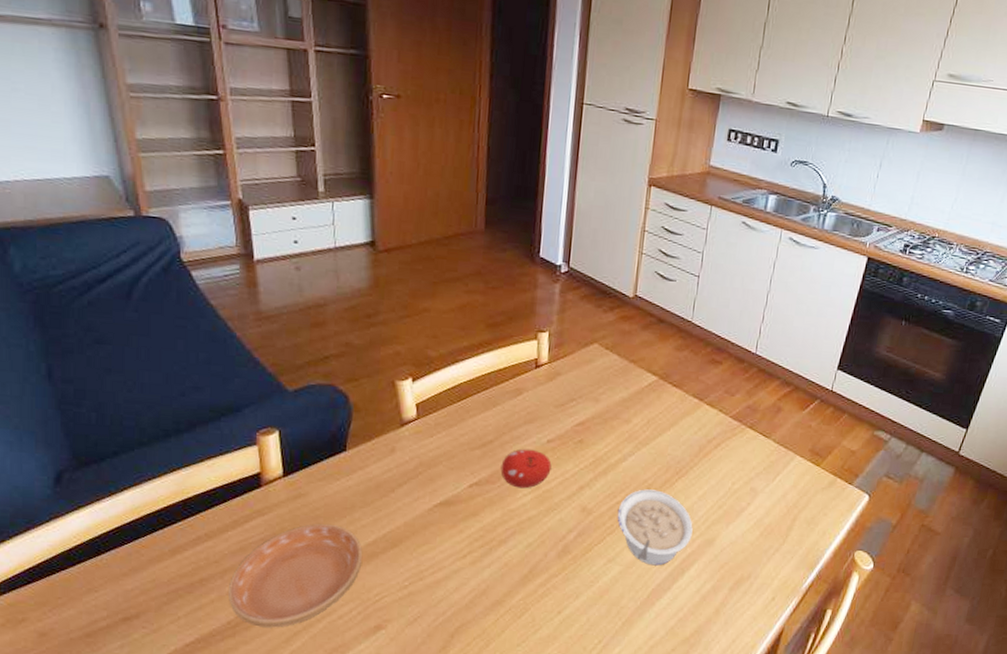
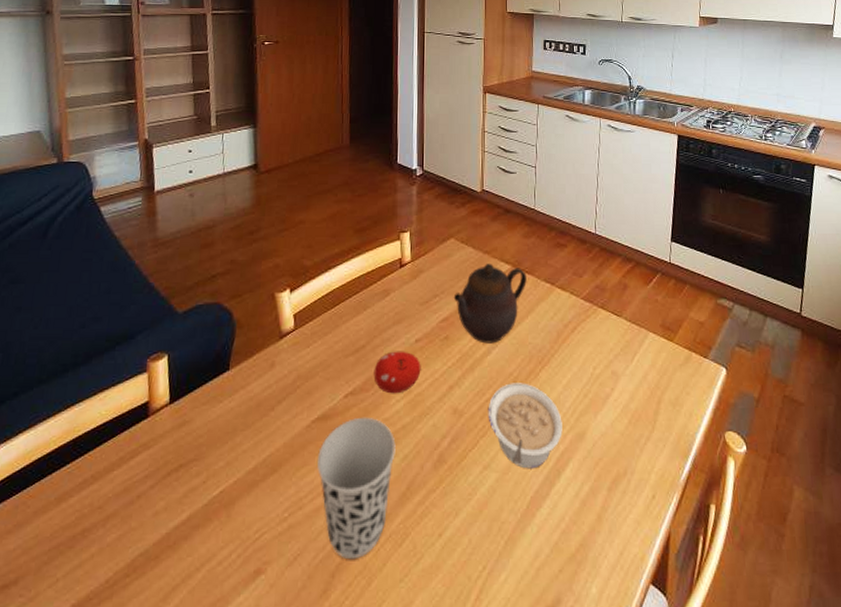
saucer: present [229,524,363,628] -> none [109,453,243,584]
cup: none [438,506,520,625] -> present [316,417,396,560]
teapot: none [591,372,674,451] -> present [453,263,527,344]

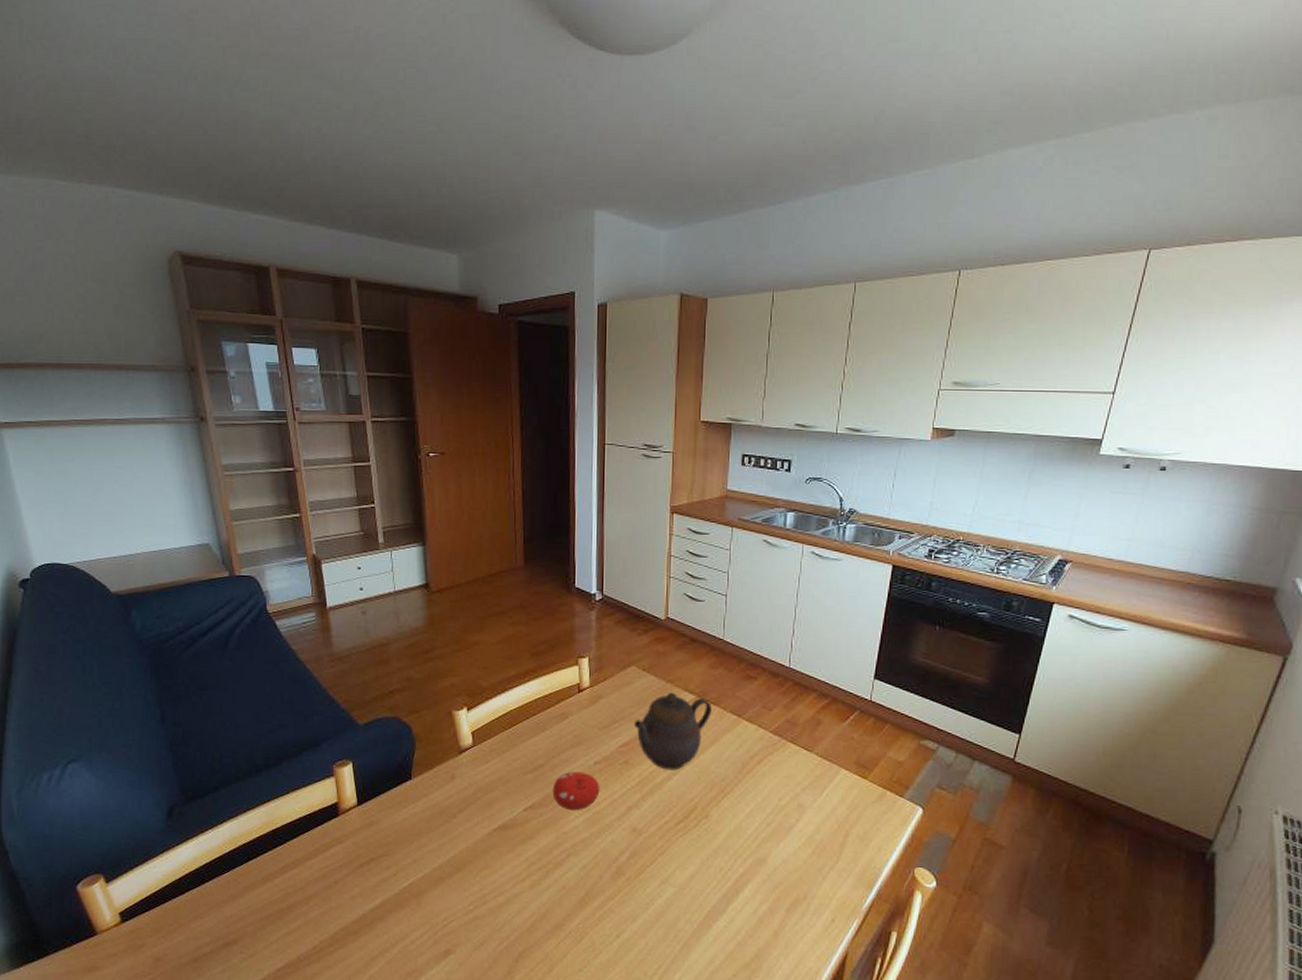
cup: present [316,417,396,560] -> none [498,829,575,950]
legume: present [488,383,563,469] -> none [667,808,743,887]

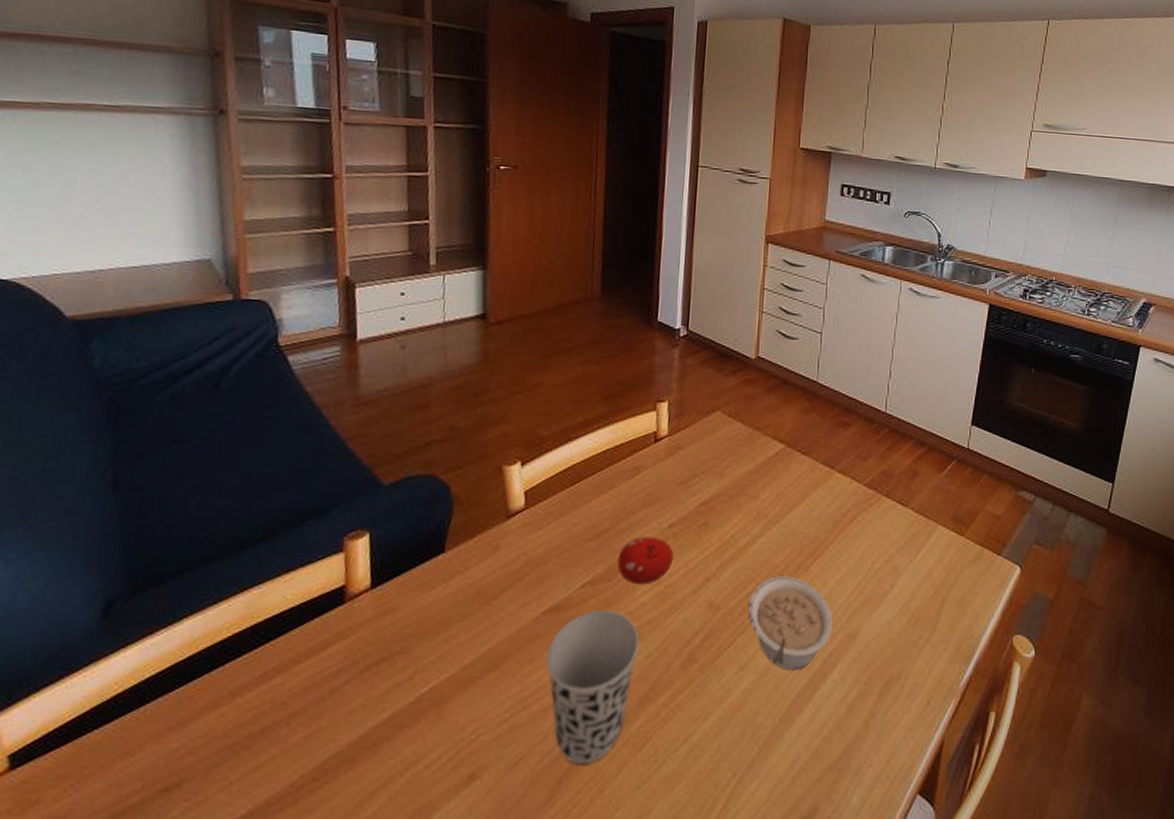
cup: none [498,829,575,950] -> present [545,609,640,765]
teapot: present [633,692,712,770] -> none [715,441,803,532]
legume: none [667,808,743,887] -> present [748,576,833,671]

